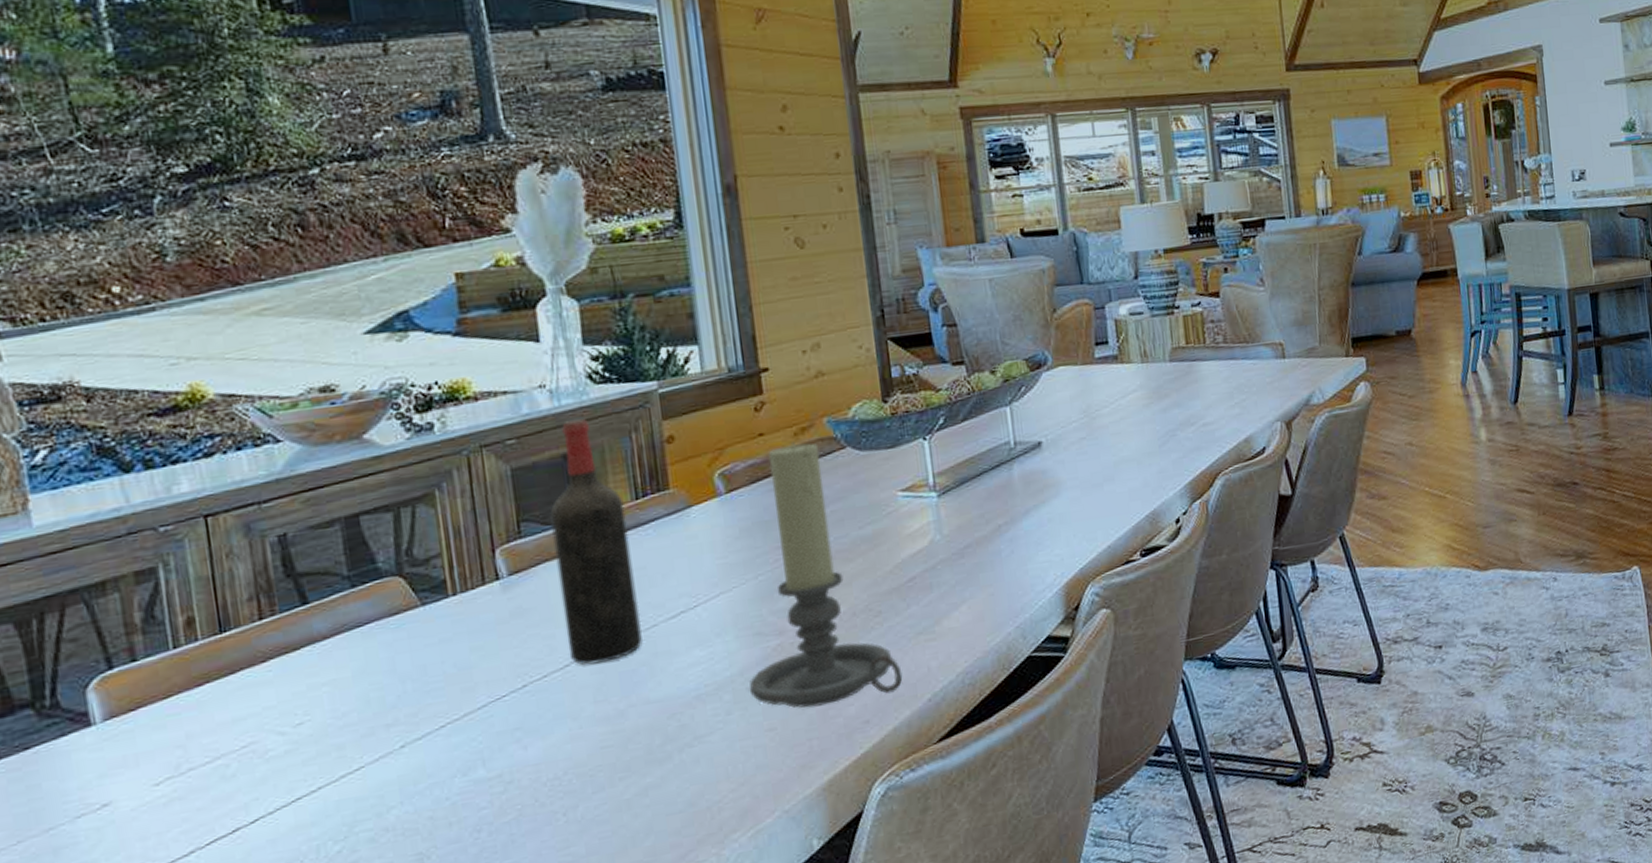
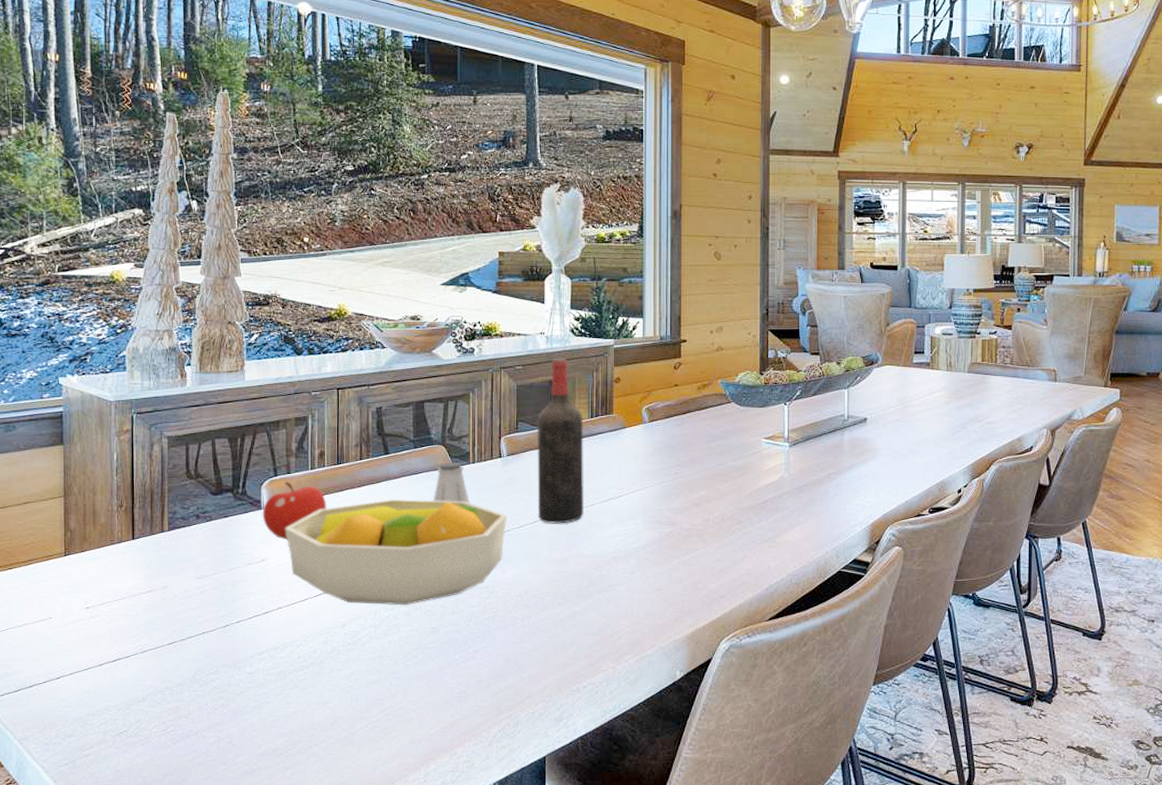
fruit: none [92,673,211,767] -> present [262,482,327,541]
fruit bowl: none [137,654,522,845] -> present [284,499,508,606]
saltshaker: none [393,598,457,664] -> present [433,461,470,503]
candle holder: present [749,442,903,708] -> none [647,393,750,579]

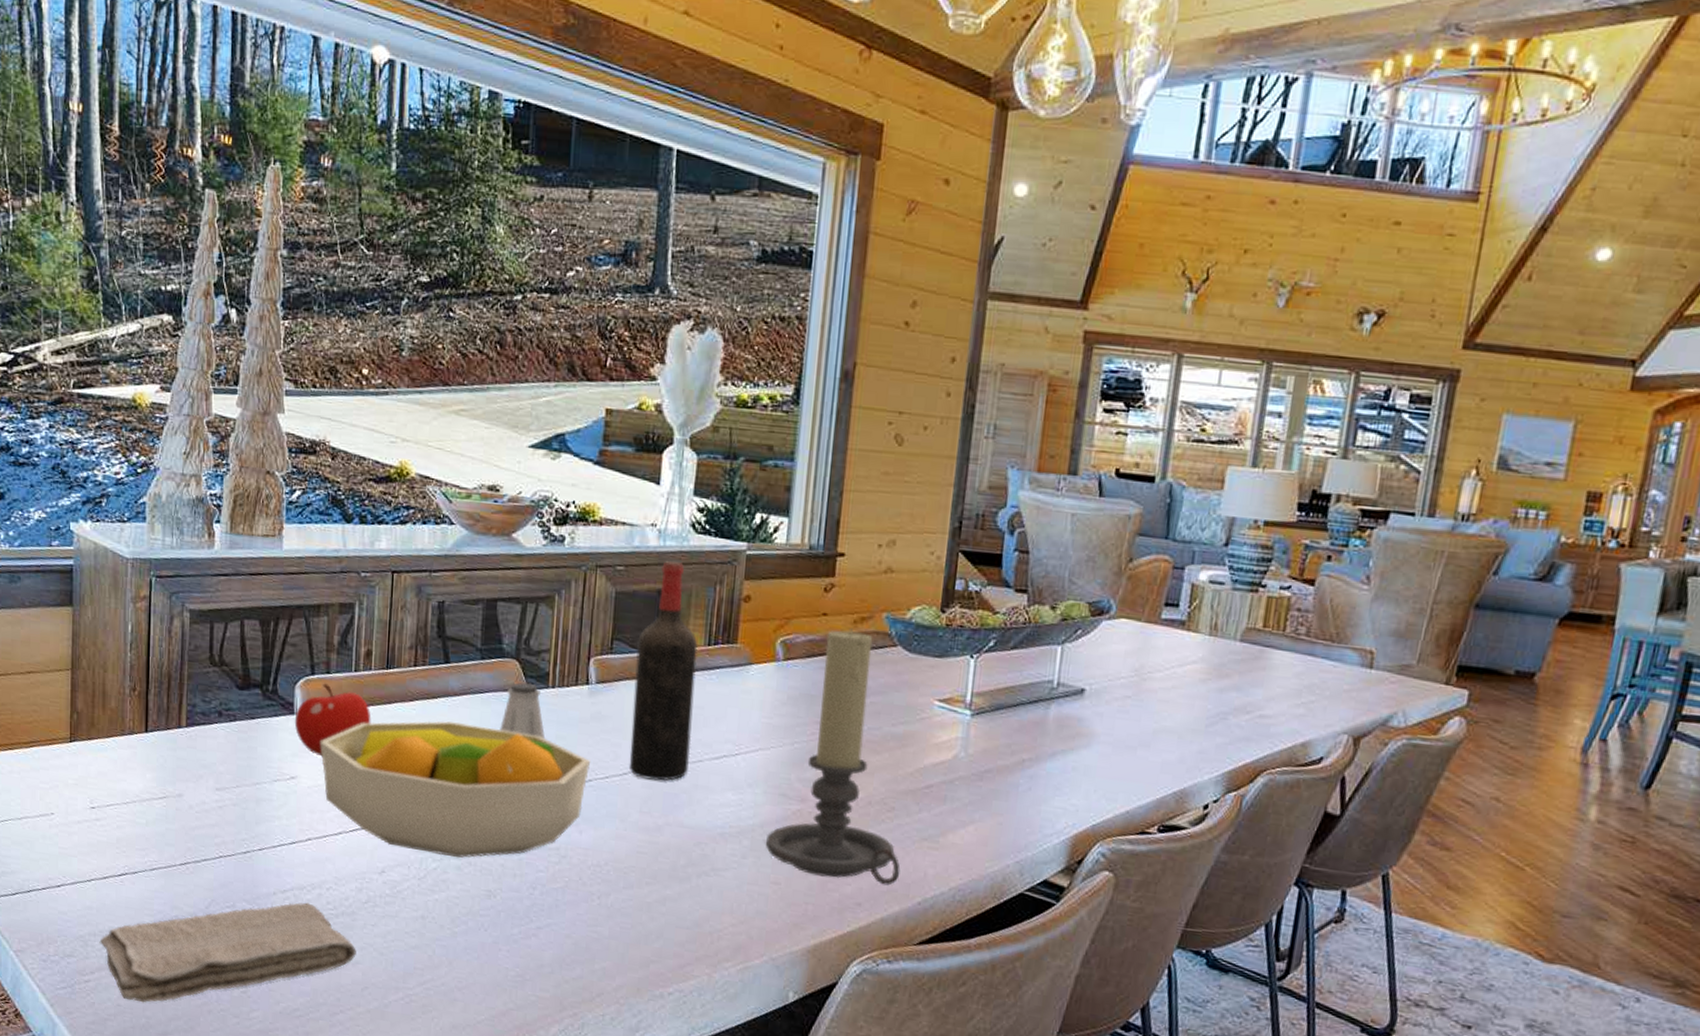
washcloth: none [97,660,325,766] -> present [99,902,356,1003]
candle holder: none [647,393,750,579] -> present [765,628,901,886]

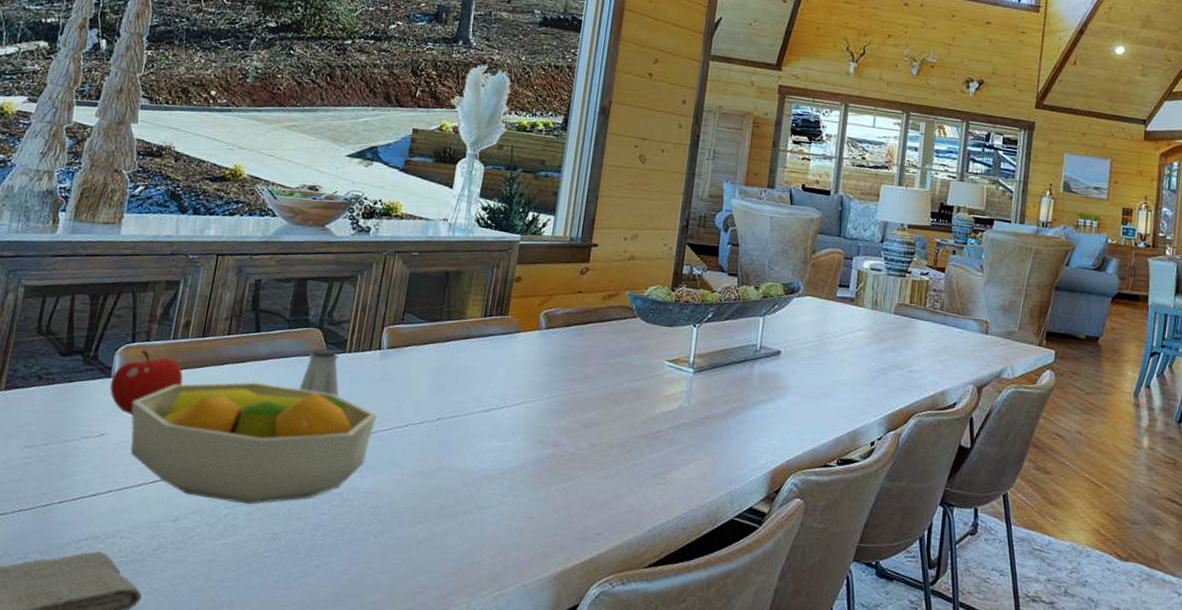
wine bottle: present [629,561,698,781] -> none [410,248,476,431]
candle holder: present [765,628,901,886] -> none [522,303,635,517]

